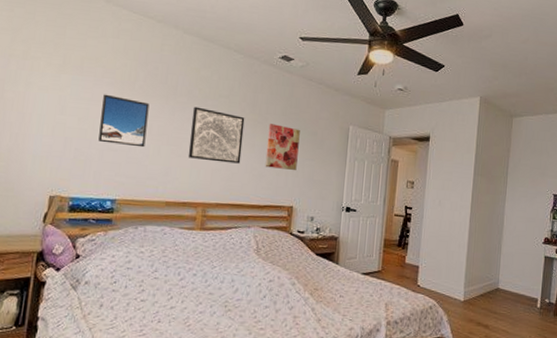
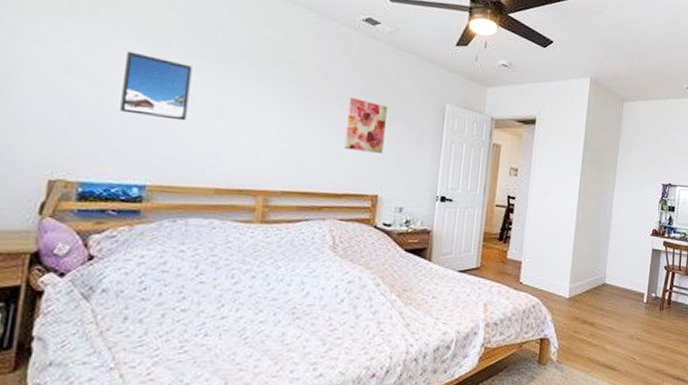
wall art: present [188,106,245,164] -> none [244,73,319,144]

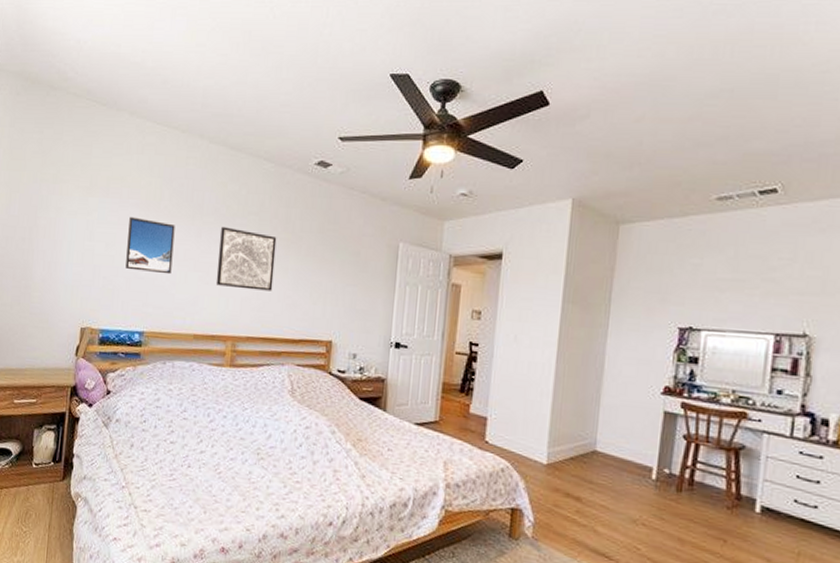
wall art: none [244,73,319,144] -> present [215,226,277,291]
wall art: present [343,98,387,153] -> none [299,243,340,298]

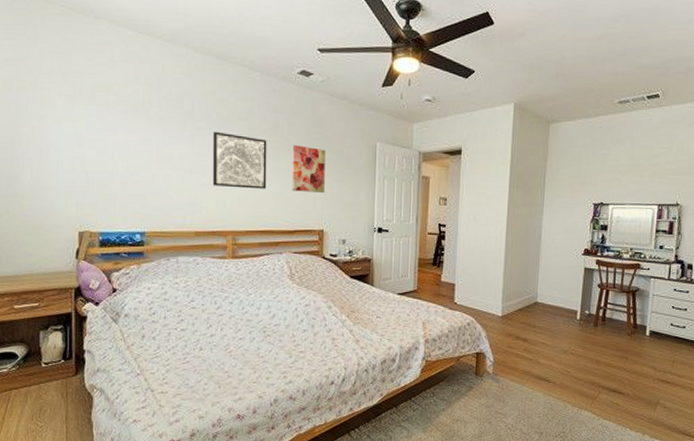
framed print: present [125,216,175,275] -> none [119,123,168,178]
wall art: none [299,243,340,298] -> present [292,145,325,192]

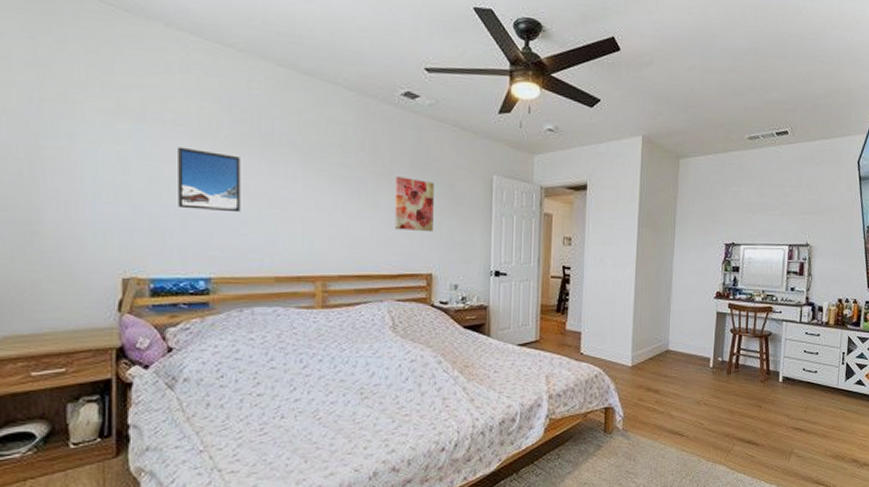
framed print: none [119,123,168,178] -> present [178,147,241,213]
wall art: present [212,131,267,189] -> none [297,159,365,227]

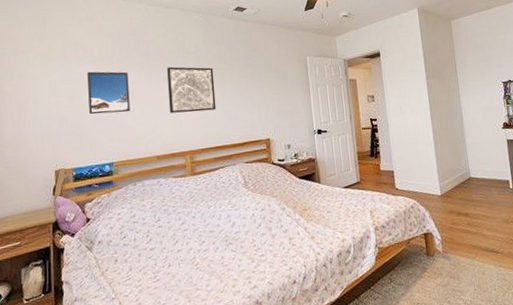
wall art: none [297,159,365,227] -> present [166,66,216,113]
wall art: present [394,177,434,231] -> none [235,68,267,109]

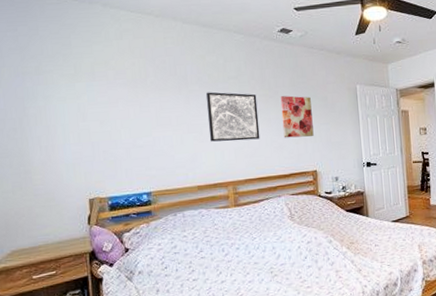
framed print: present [87,71,130,115] -> none [119,94,168,141]
wall art: none [235,68,267,109] -> present [280,96,314,138]

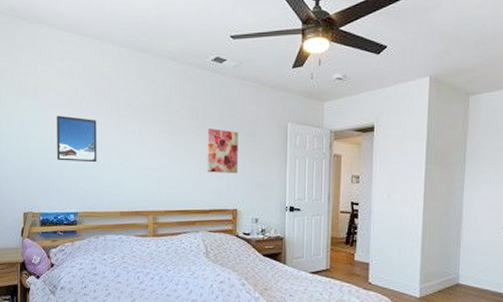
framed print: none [119,94,168,141] -> present [57,115,97,163]
wall art: present [205,92,260,142] -> none [135,119,184,171]

